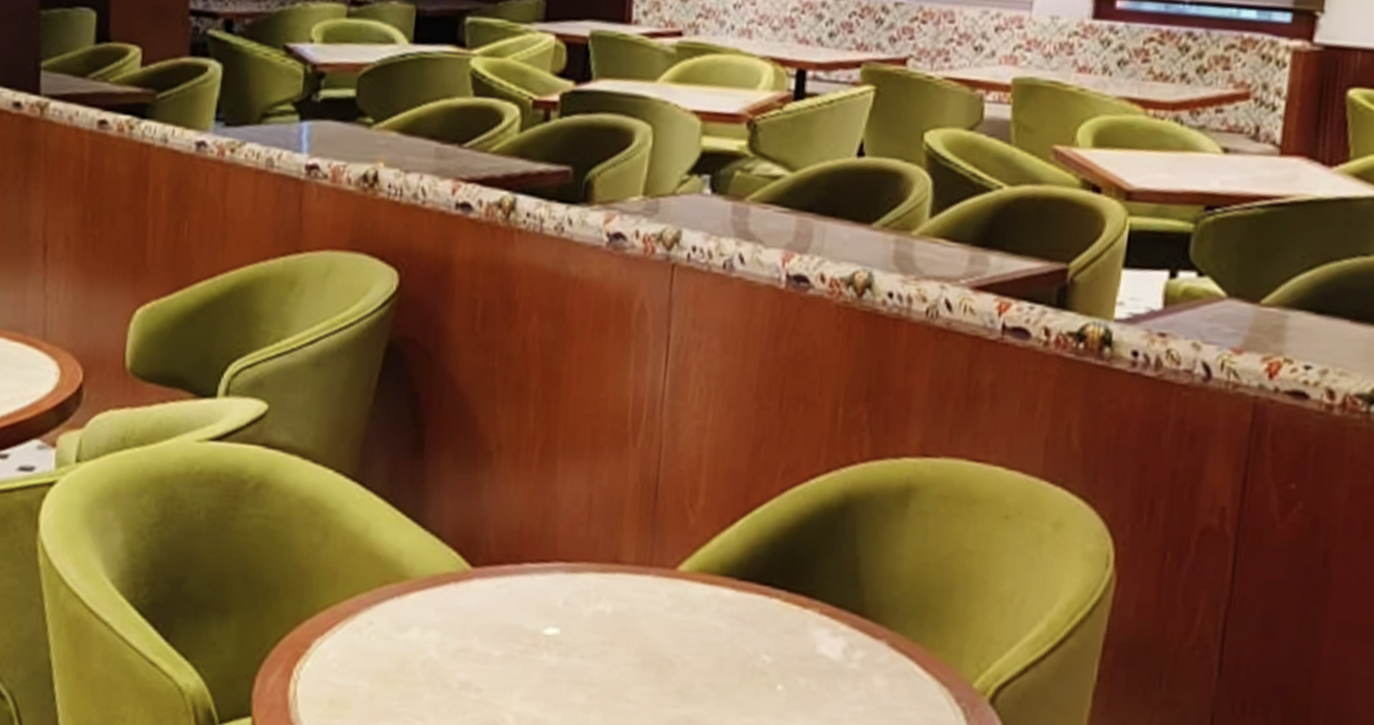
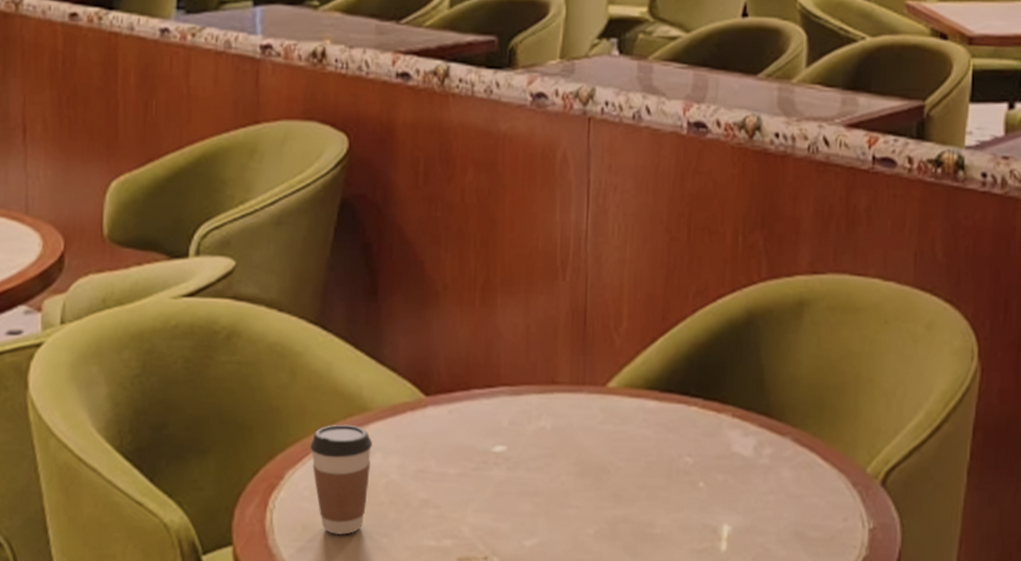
coffee cup: none [341,591,410,714] -> present [310,424,372,535]

